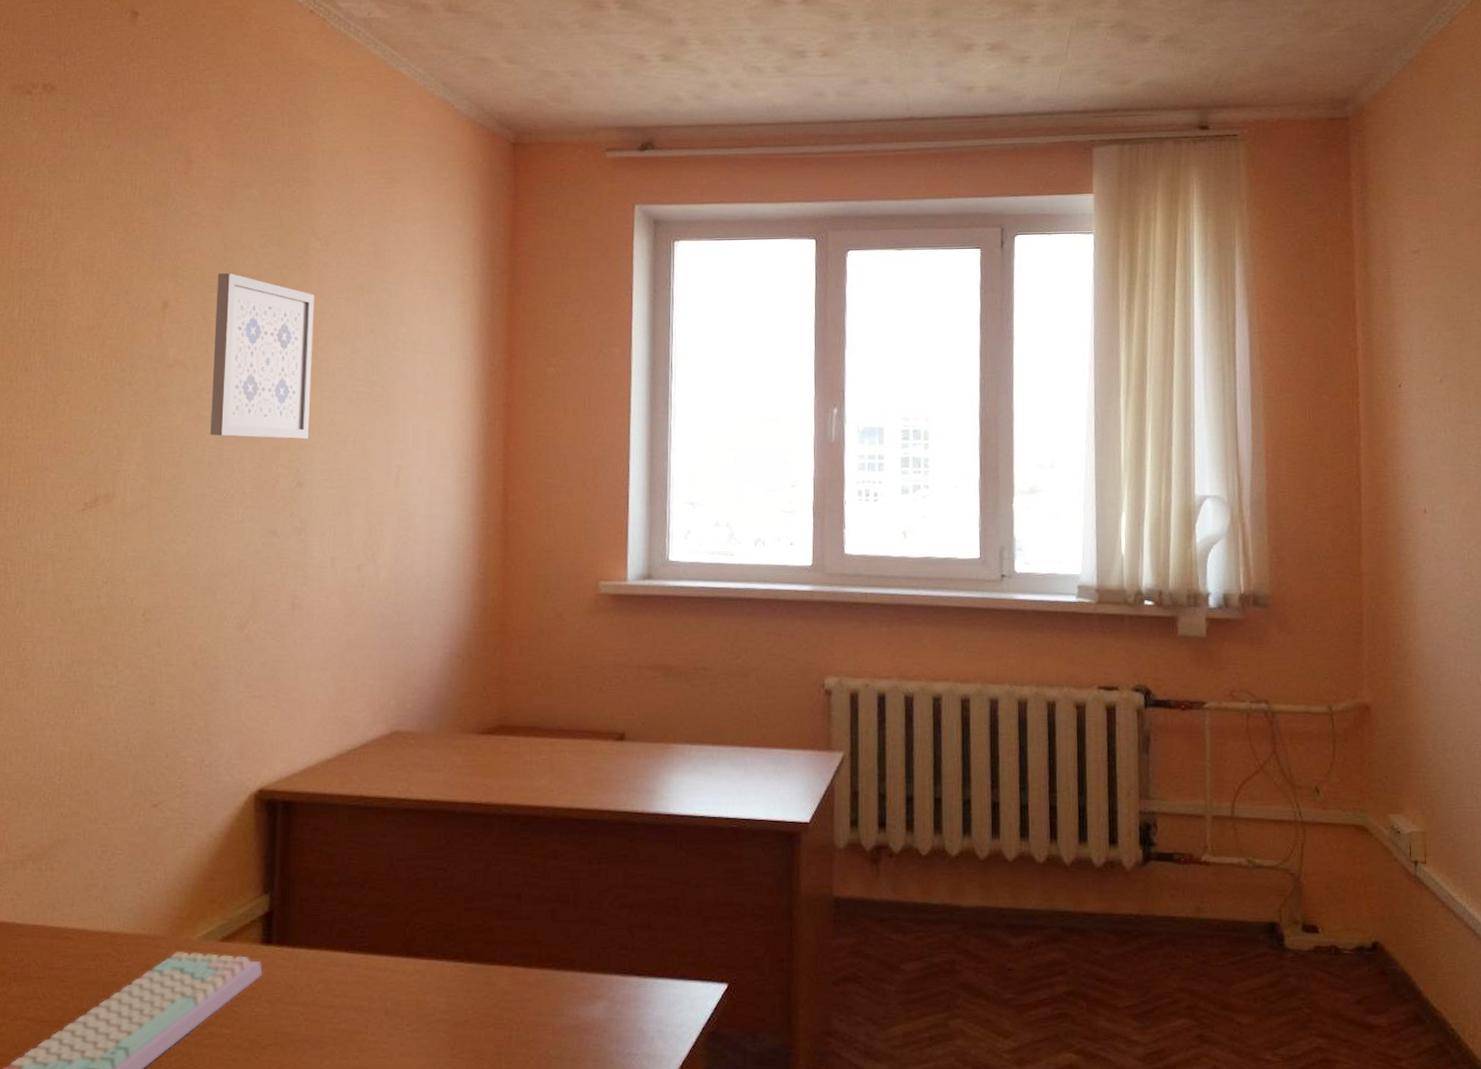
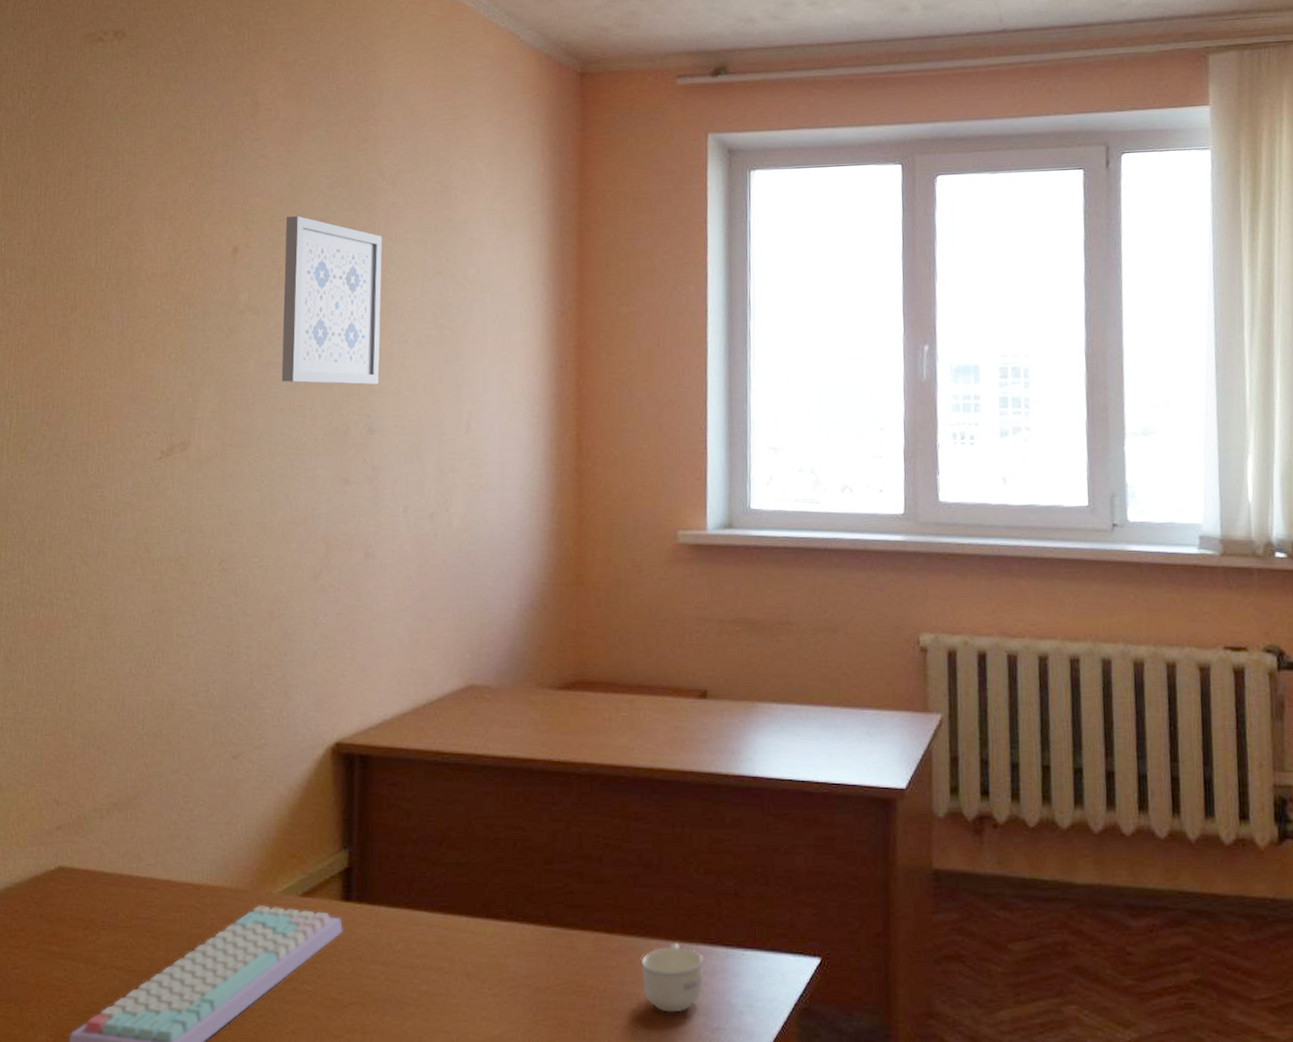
cup: none [556,975,617,1041] -> present [641,943,704,1013]

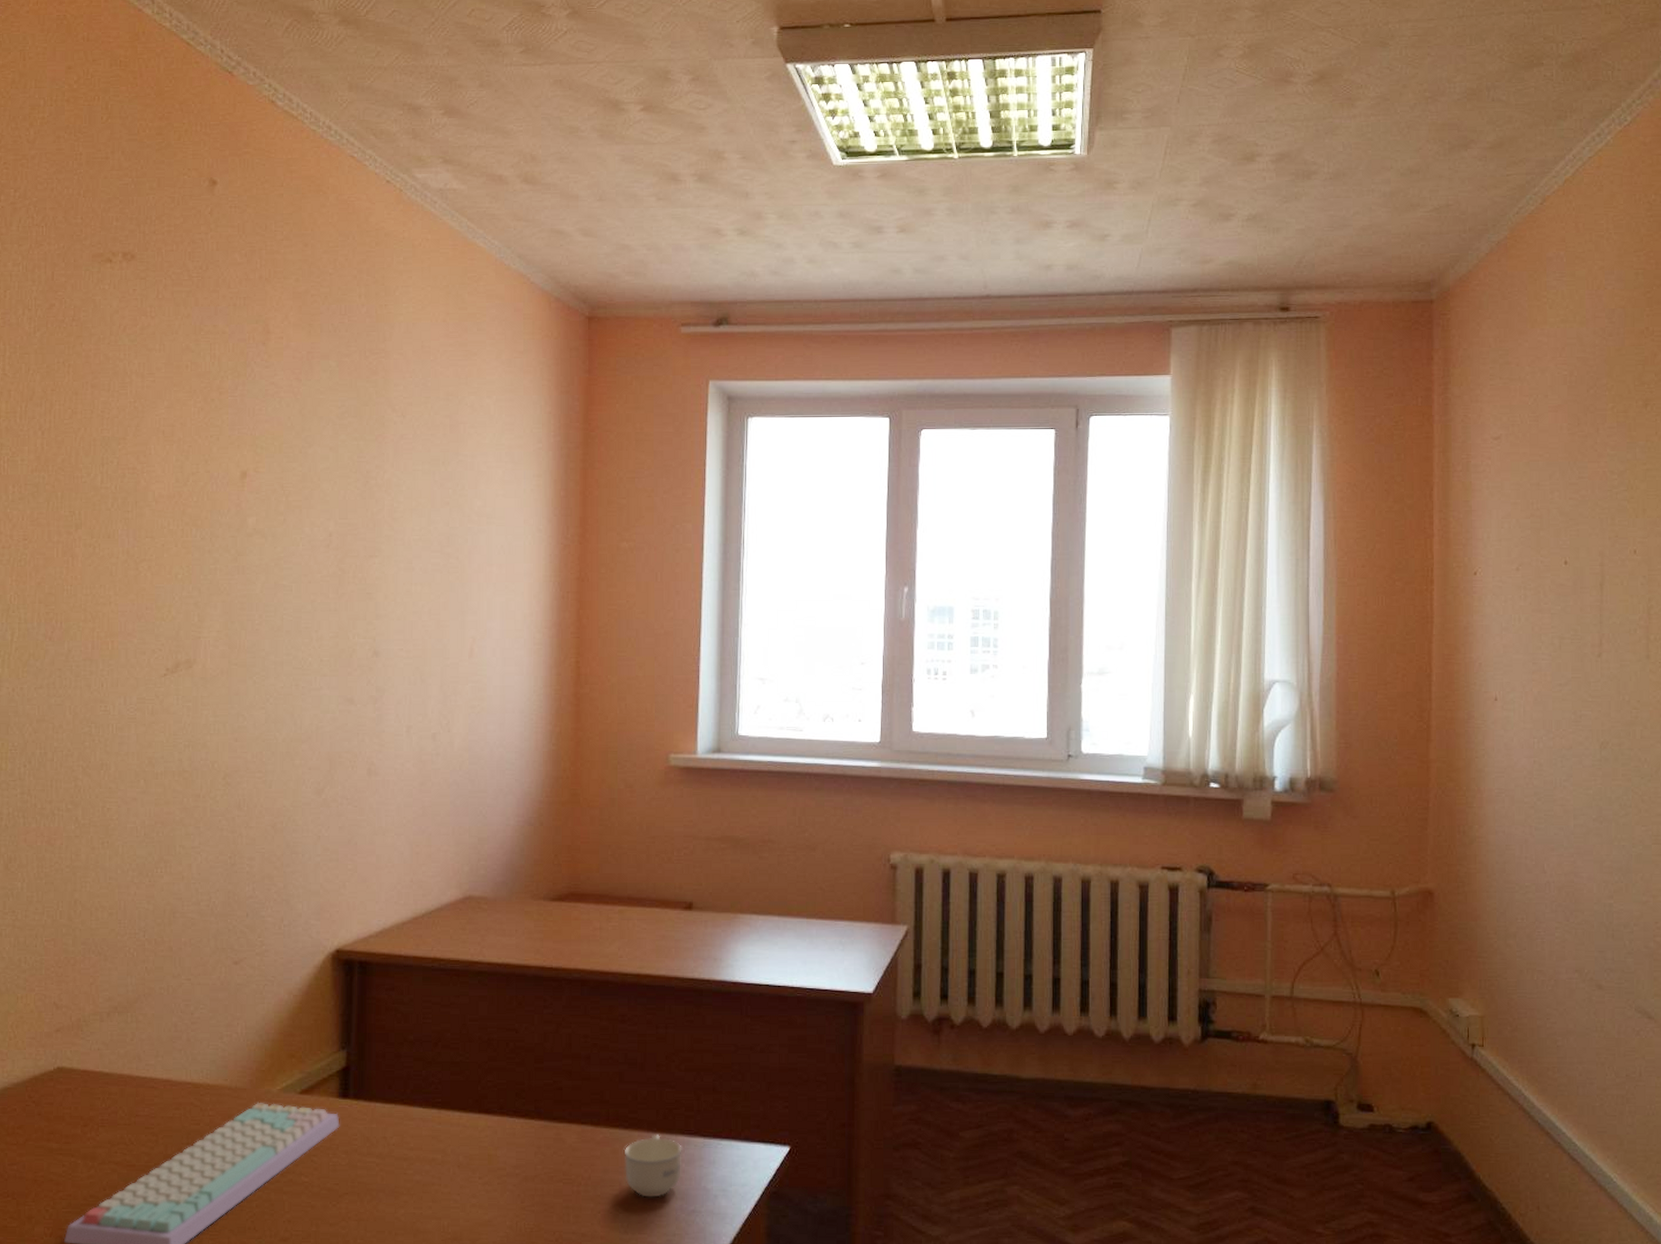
wall art: present [281,215,382,385] -> none [288,443,390,609]

